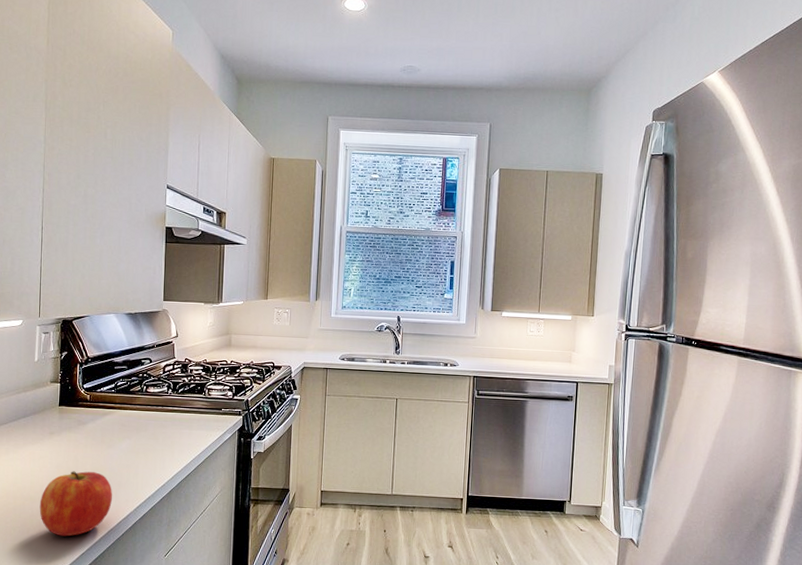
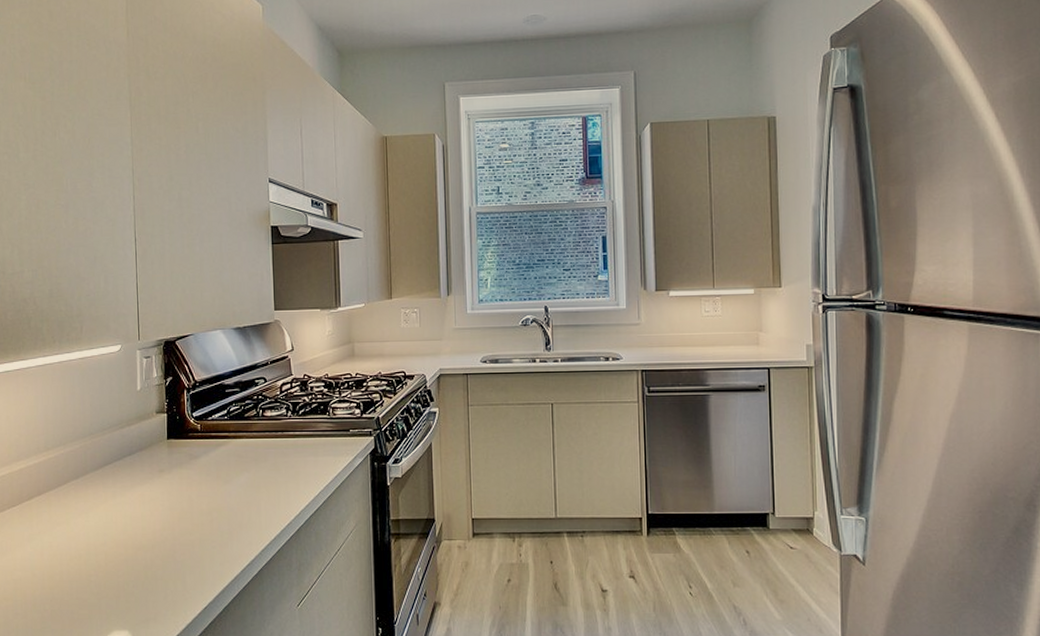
apple: present [39,471,112,537] -> none [153,512,234,589]

